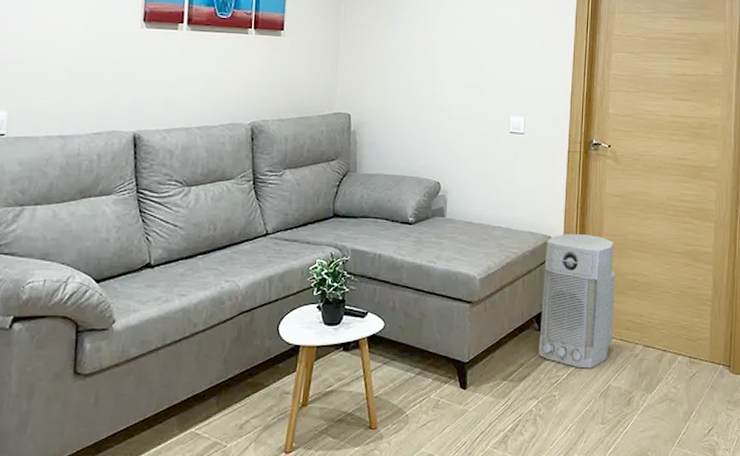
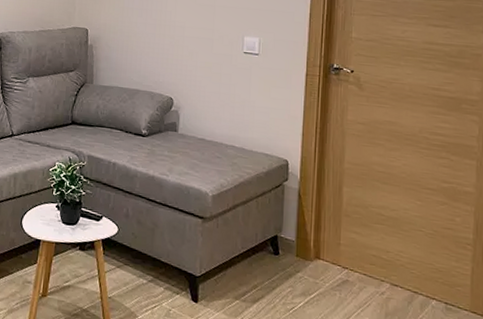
air purifier: present [538,234,616,369] -> none [273,158,359,301]

